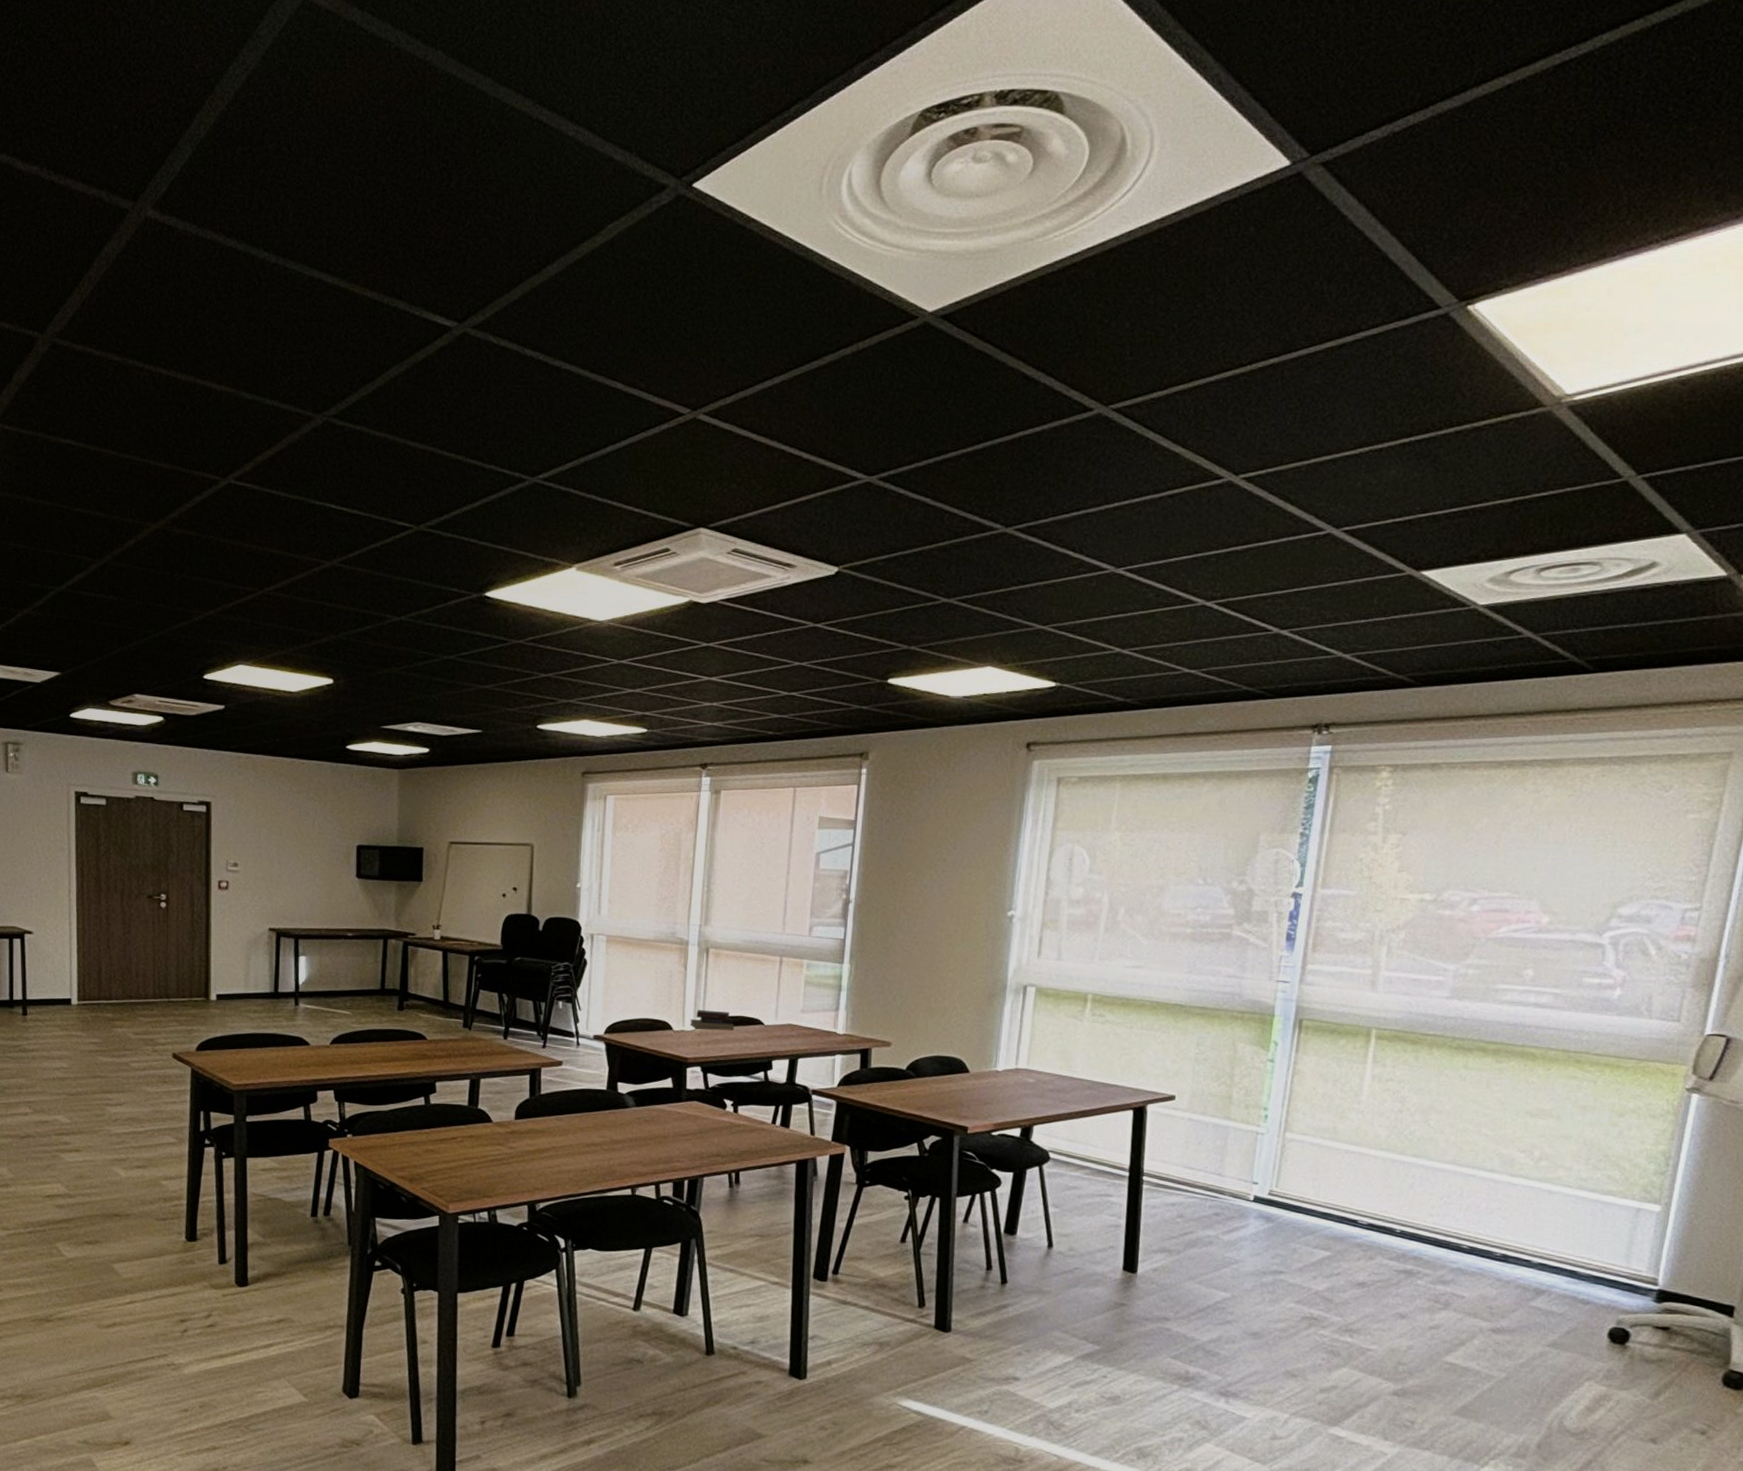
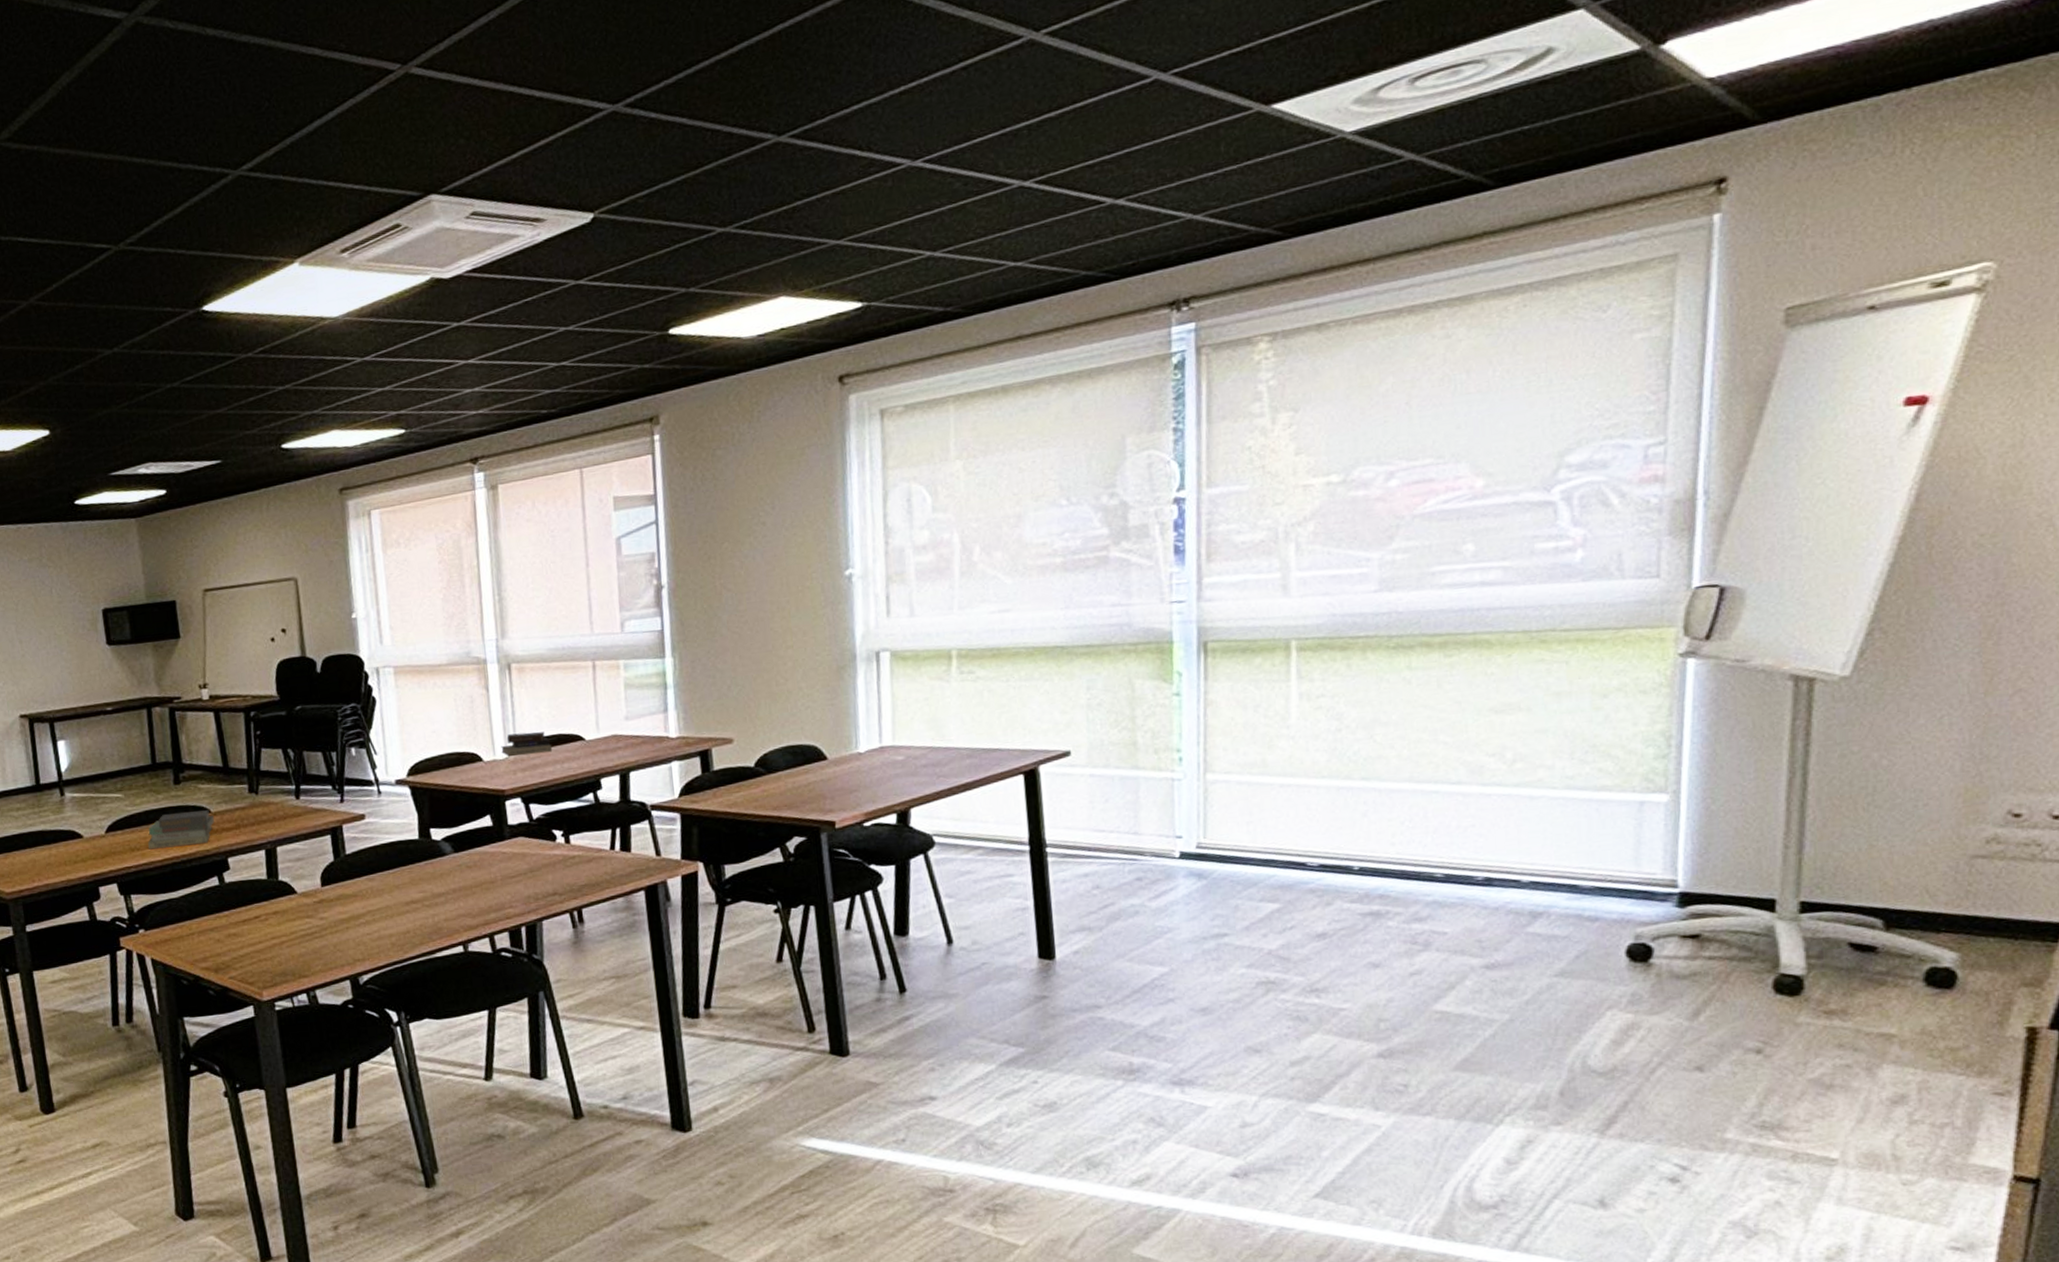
books: none [367,1036,429,1067] -> present [148,810,214,850]

